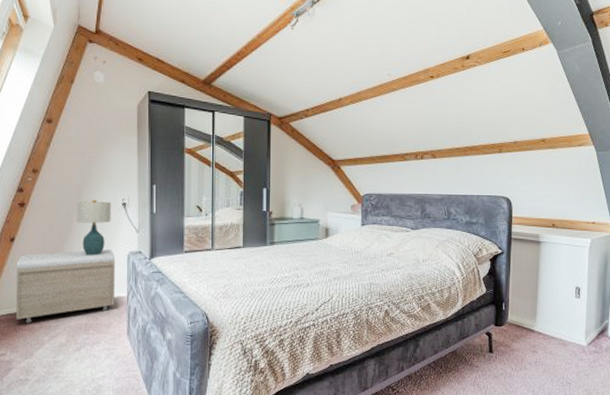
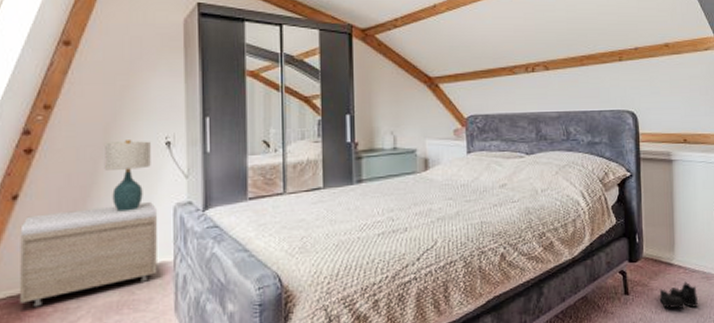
boots: none [519,346,554,369] -> present [659,281,699,310]

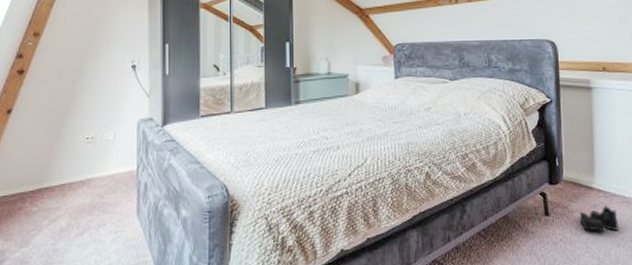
storage bench: present [19,202,158,307] -> none [10,118,124,206]
table lamp: present [103,140,151,212] -> none [81,63,119,125]

